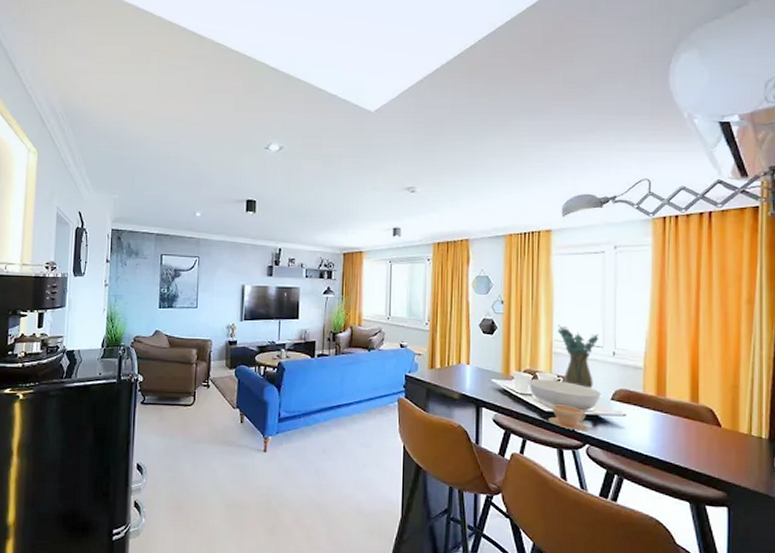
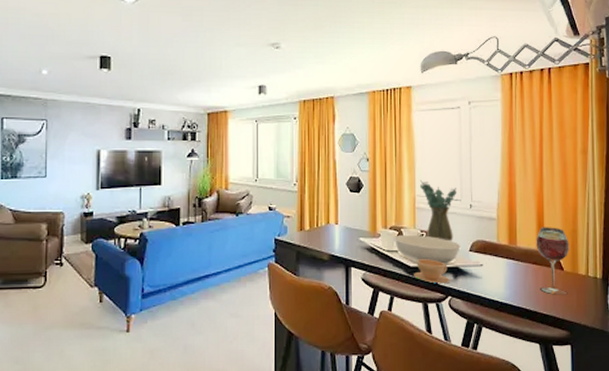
wineglass: none [689,380,729,455] -> present [536,227,569,296]

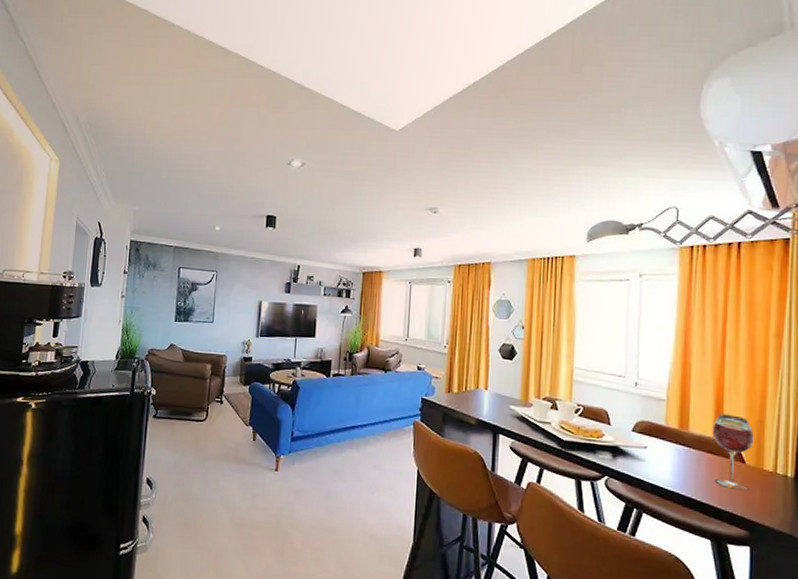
bowl: present [393,234,461,265] -> none [547,406,622,443]
teacup: present [414,259,450,284] -> none [567,434,608,462]
vase: present [420,180,456,241] -> none [579,353,620,419]

